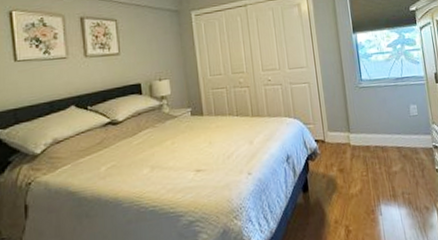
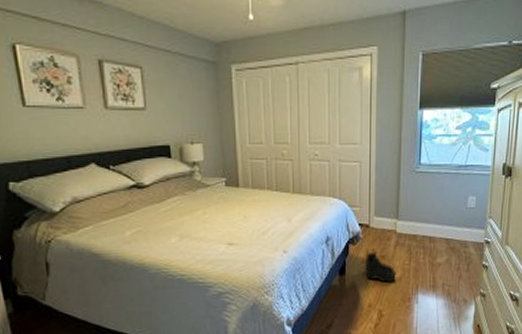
boots: none [325,165,357,196] -> present [364,251,396,283]

